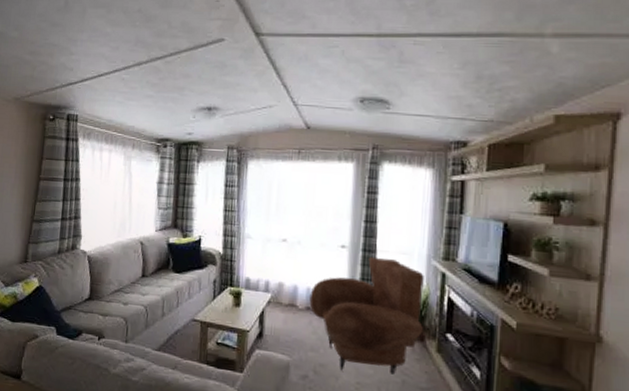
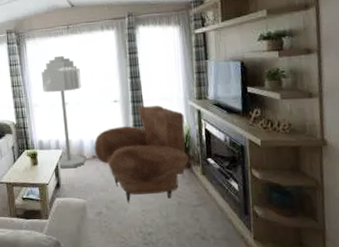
floor lamp: none [259,183,306,318] -> present [41,55,86,169]

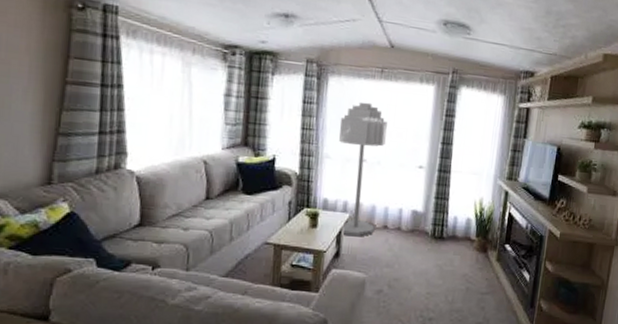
armchair: present [94,105,189,203] -> none [386,176,491,283]

